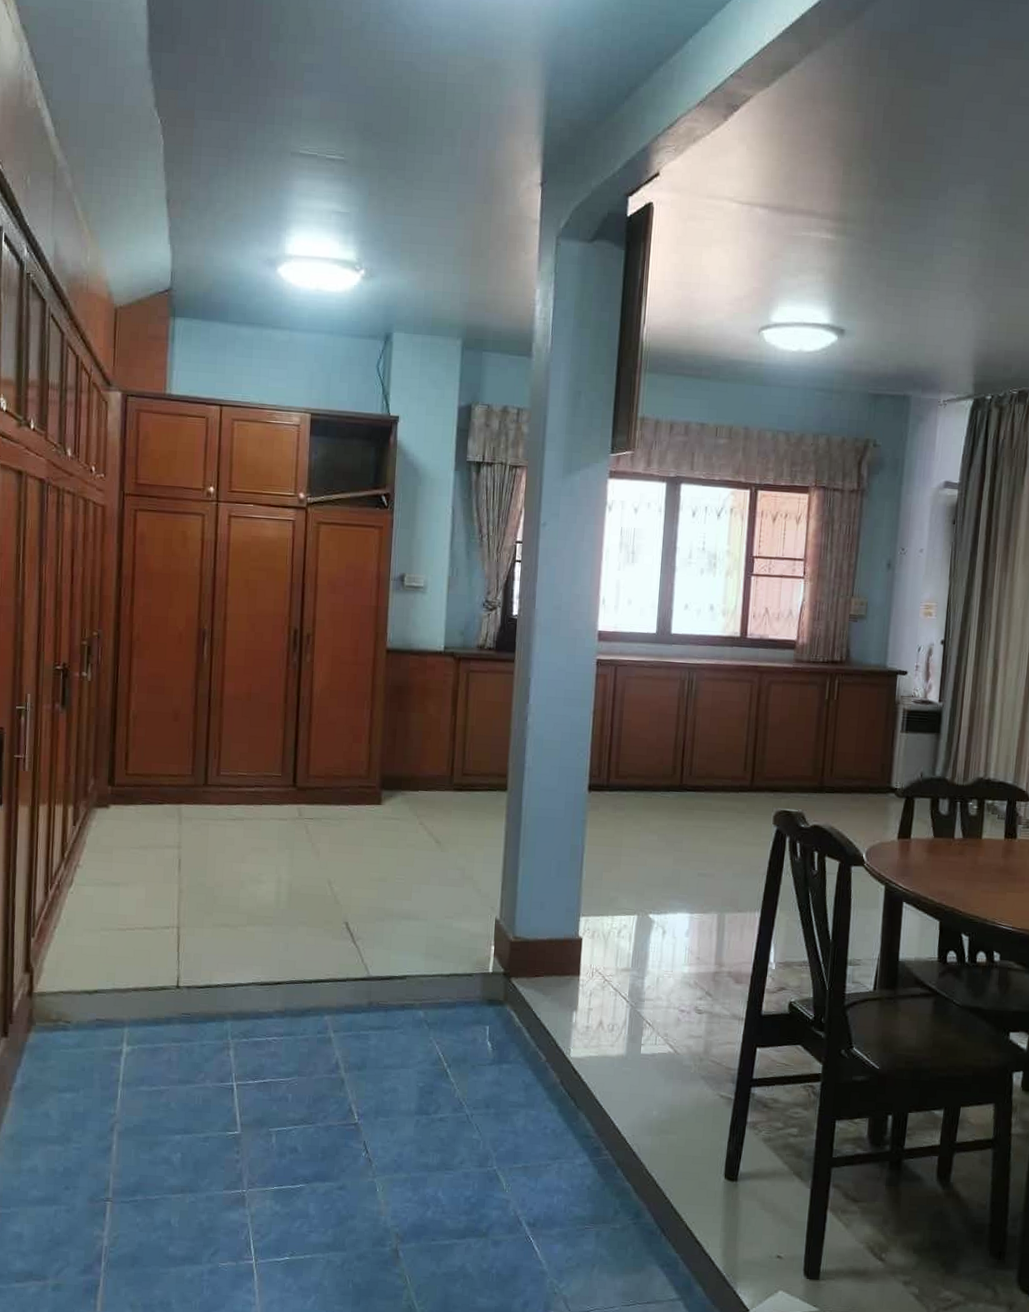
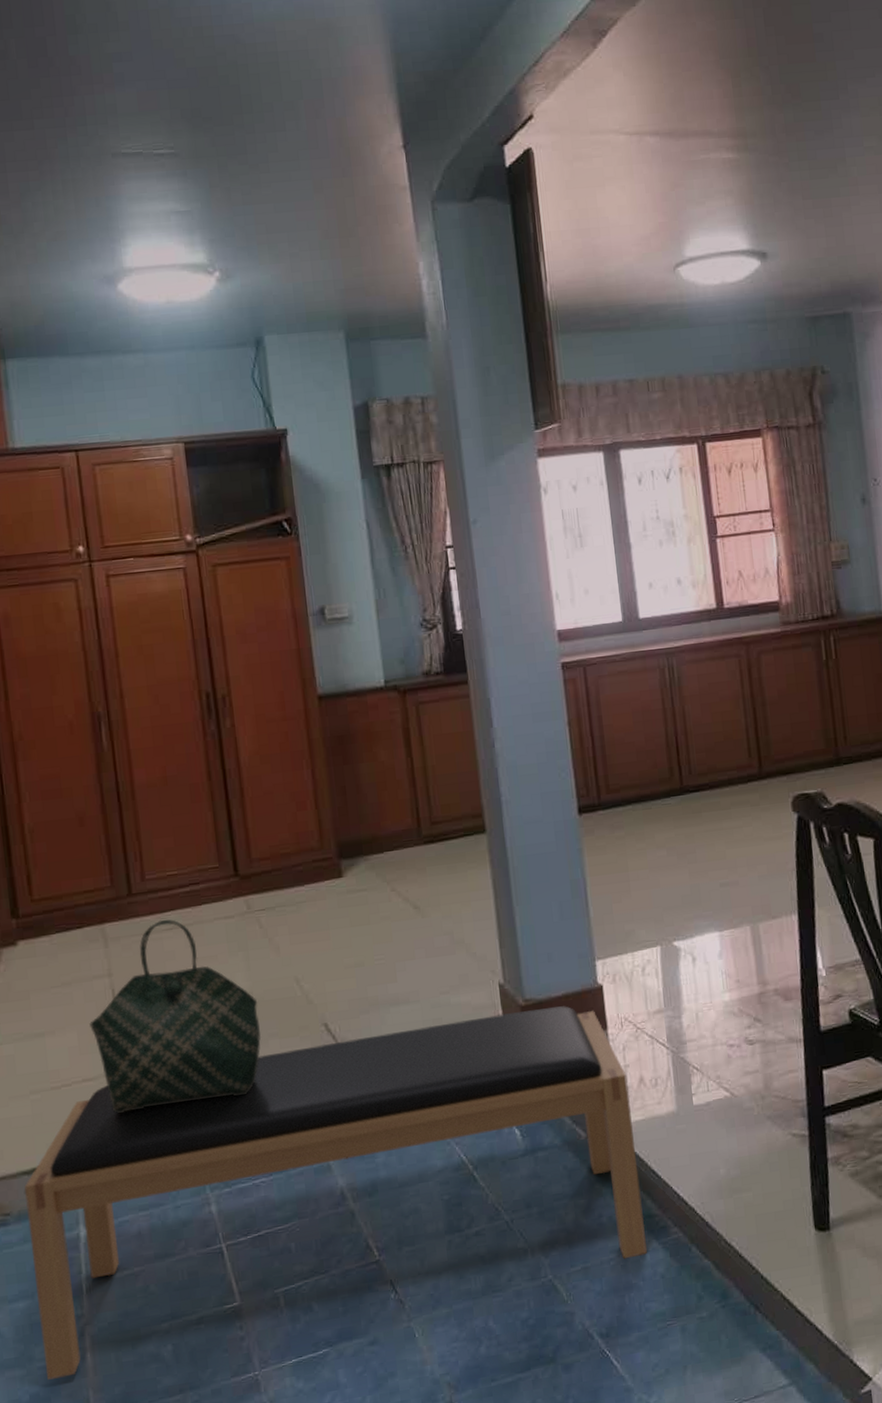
bench: none [79,936,589,1167] -> present [24,1006,647,1380]
tote bag: none [156,810,295,967] -> present [89,919,262,1113]

